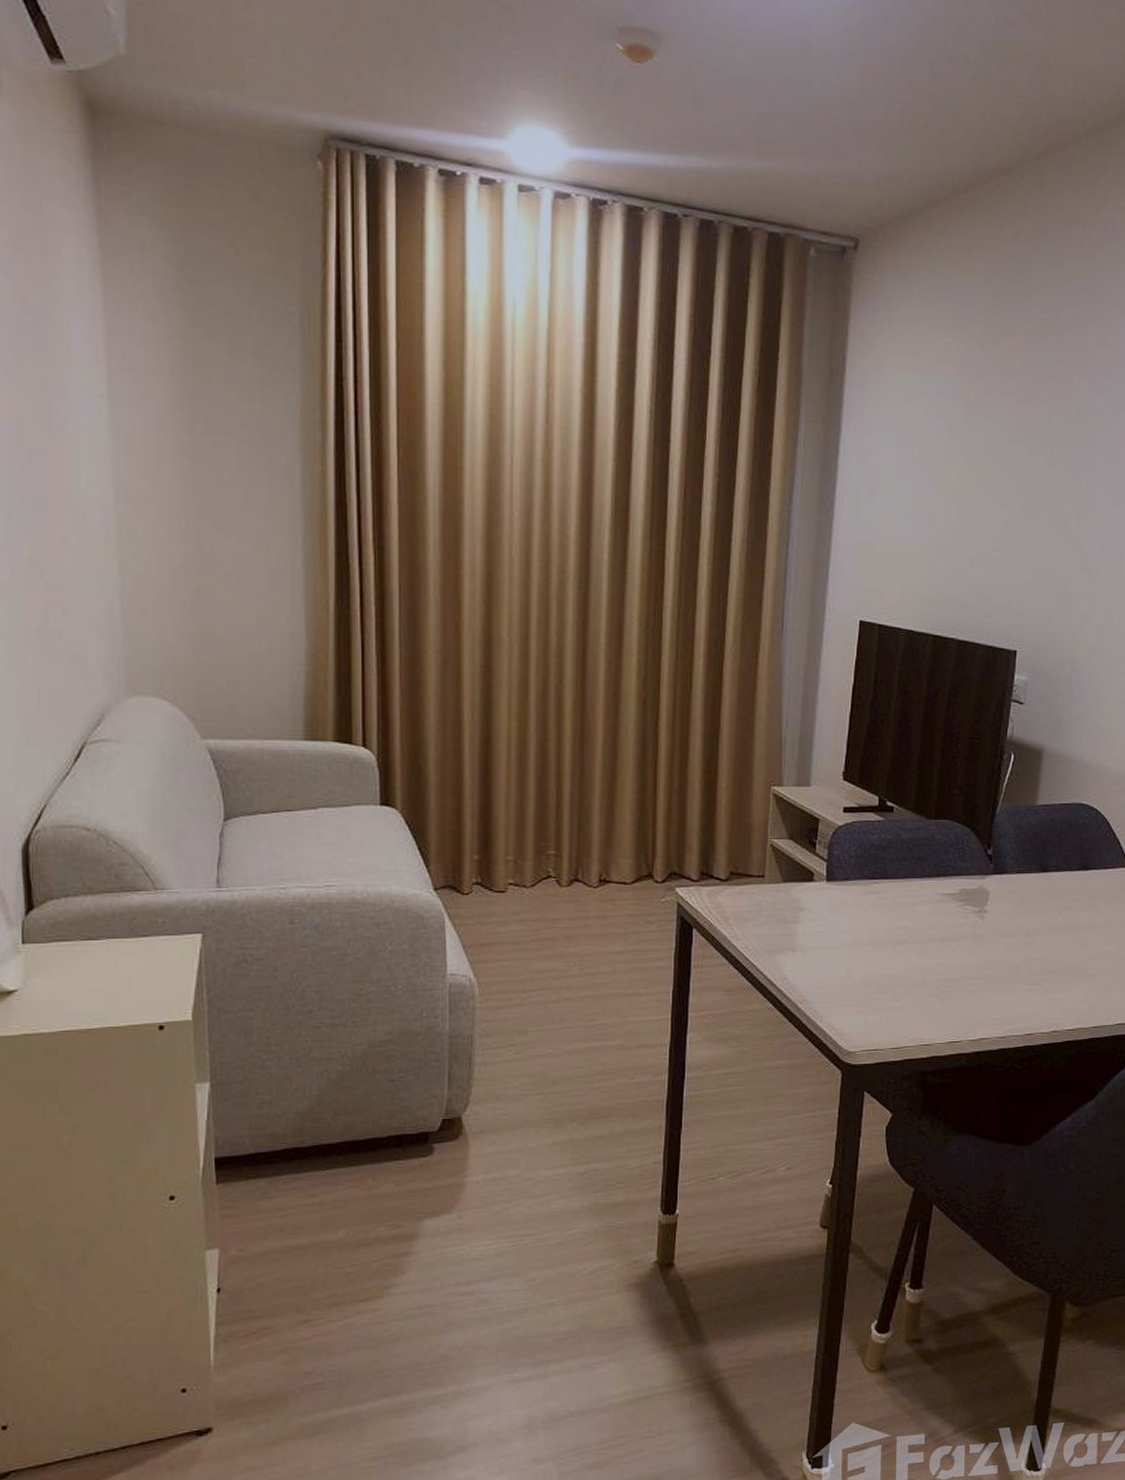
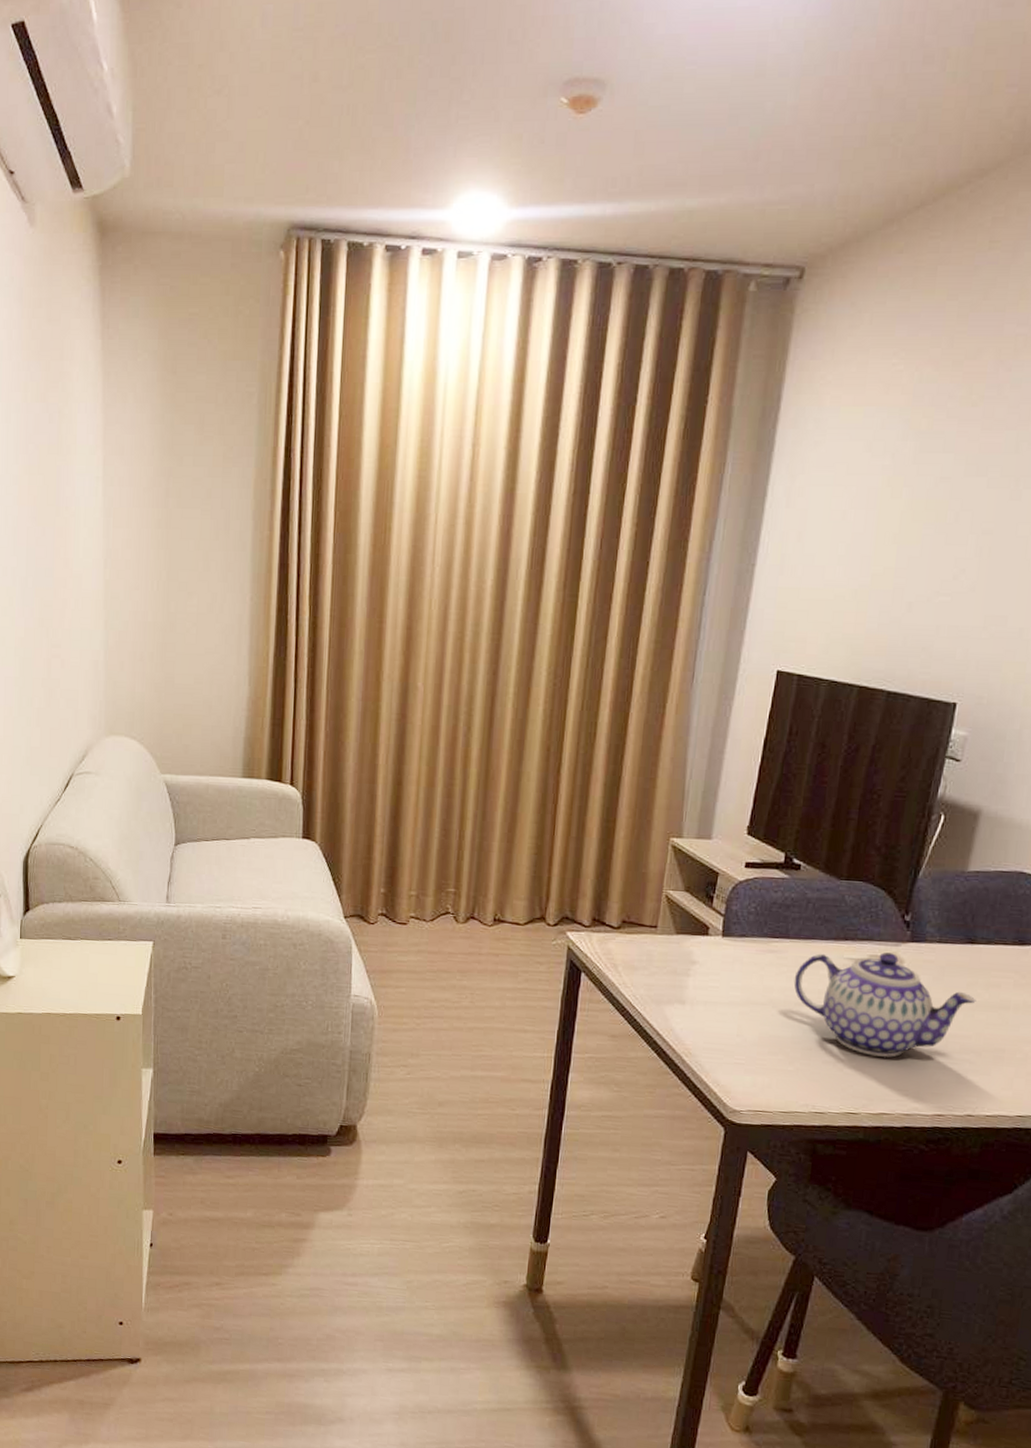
teapot: none [895,886,1052,985] -> present [794,952,976,1057]

